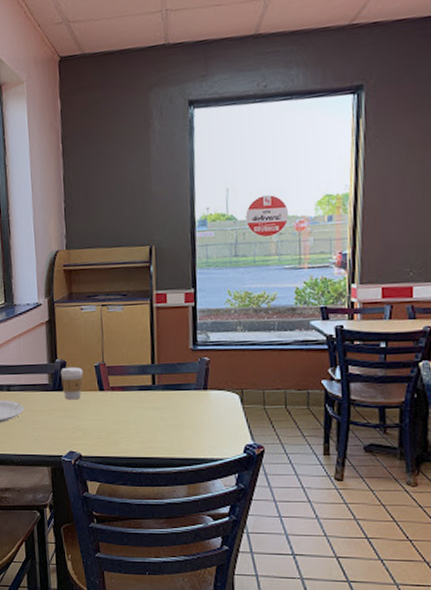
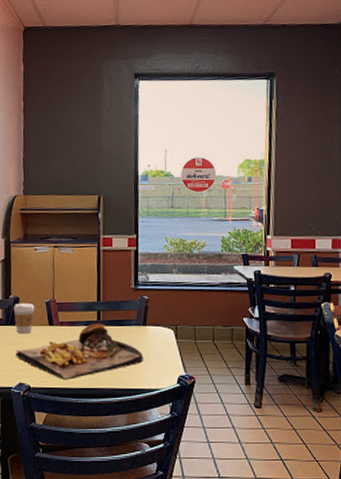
food tray: none [65,387,205,448] -> present [16,323,144,380]

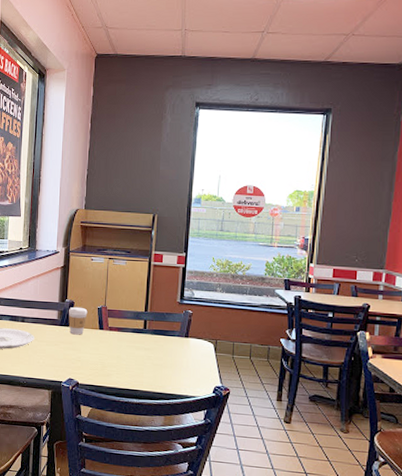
food tray: present [16,323,144,380] -> none [68,331,184,380]

